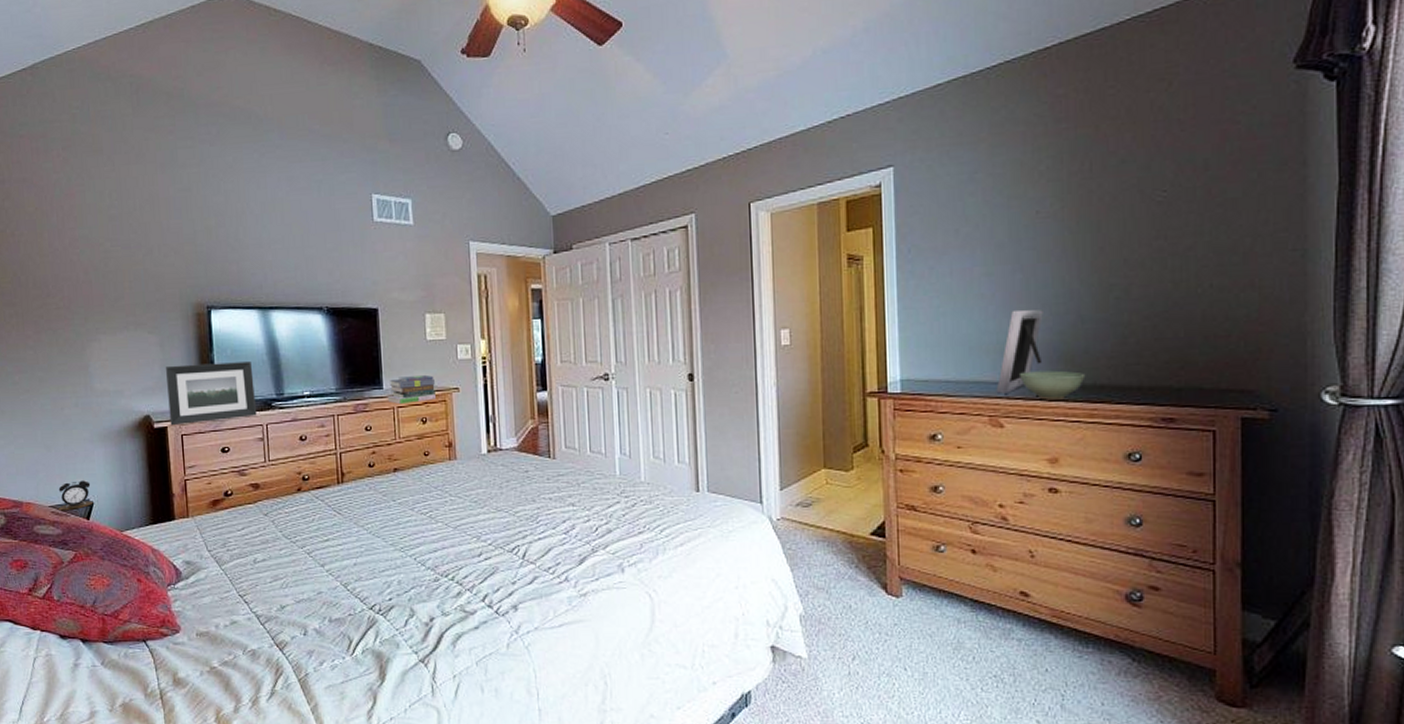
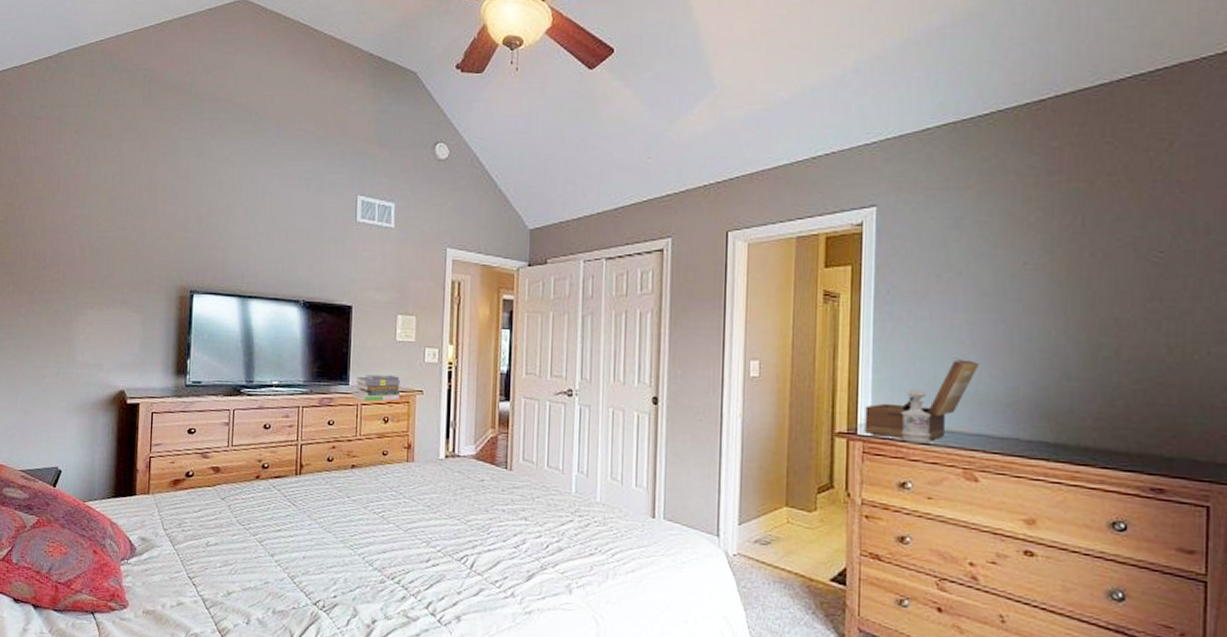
alarm clock: present [58,479,93,511] -> none [28,446,61,477]
picture frame: present [165,362,257,426] -> none [142,344,227,403]
wooden box: none [894,310,999,392] -> present [865,357,979,441]
perfume bottle: none [927,344,959,397] -> present [898,389,933,445]
picture frame: present [996,309,1043,394] -> none [972,361,1026,447]
bowl: present [1018,370,1086,400] -> none [996,425,1069,459]

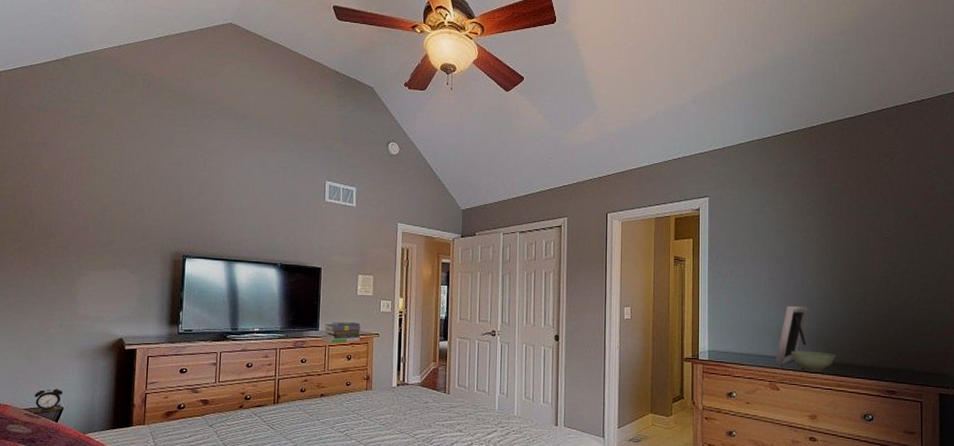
alarm clock: none [28,446,61,477] -> present [31,387,63,414]
wooden box: present [865,357,979,441] -> none [704,303,778,362]
perfume bottle: present [898,389,933,445] -> none [726,326,749,366]
picture frame: none [972,361,1026,447] -> present [774,305,808,366]
bowl: none [996,425,1069,459] -> present [790,350,836,373]

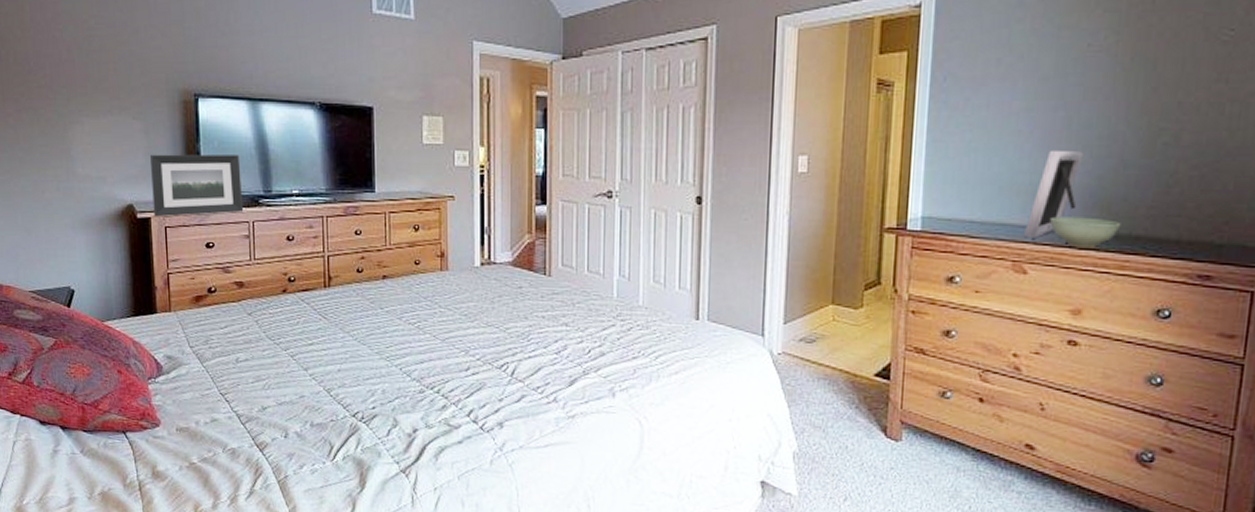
alarm clock: present [31,387,63,414] -> none [39,265,74,297]
picture frame: none [139,300,215,349] -> present [149,154,244,217]
books: present [321,321,361,344] -> none [378,180,431,210]

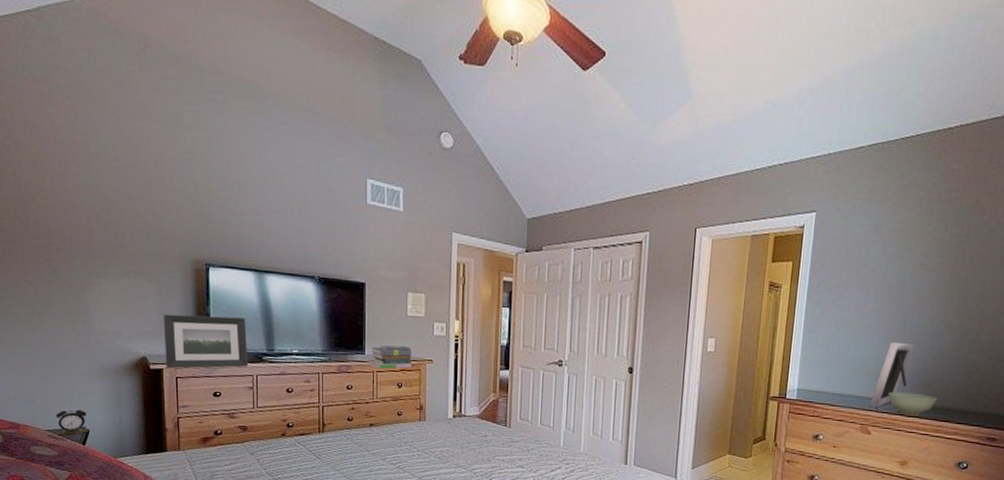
alarm clock: none [39,265,74,297] -> present [55,408,89,436]
books: none [378,180,431,210] -> present [368,345,413,370]

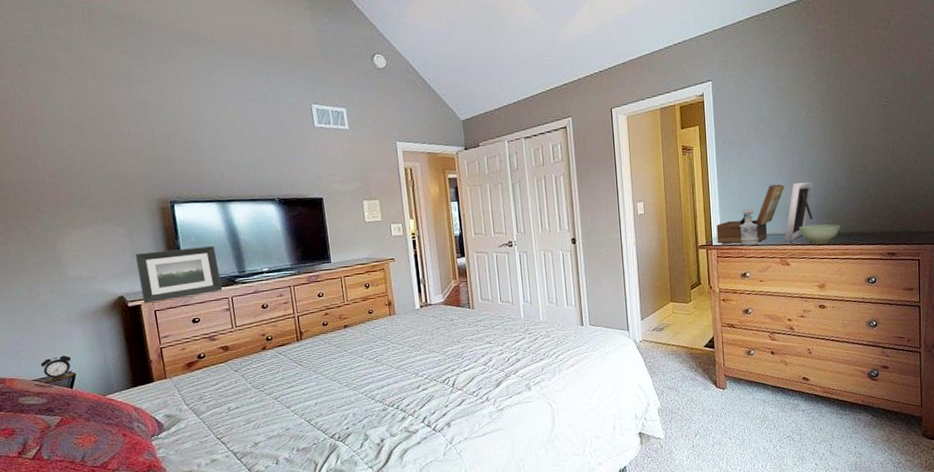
books: present [368,345,413,370] -> none [335,249,376,275]
wooden box: none [792,338,881,403] -> present [716,183,785,244]
perfume bottle: none [816,363,842,407] -> present [739,208,760,246]

